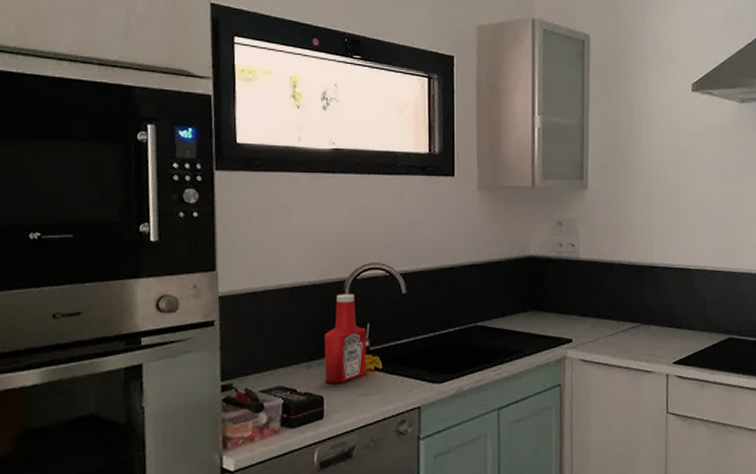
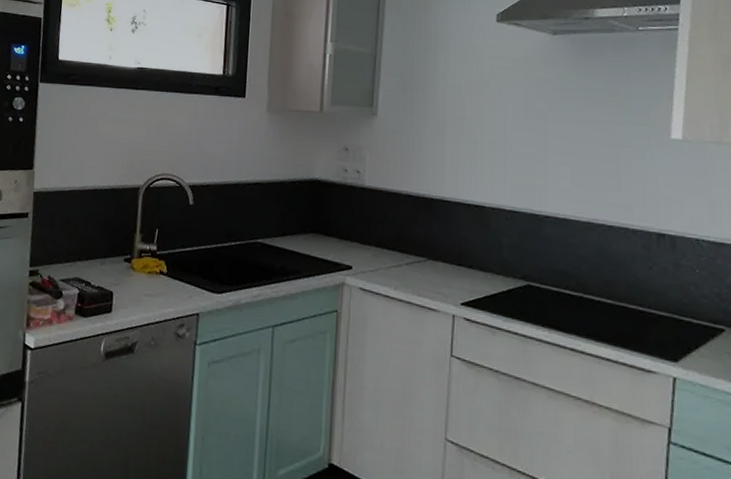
ketchup bottle: present [324,294,367,383] -> none [115,199,155,282]

